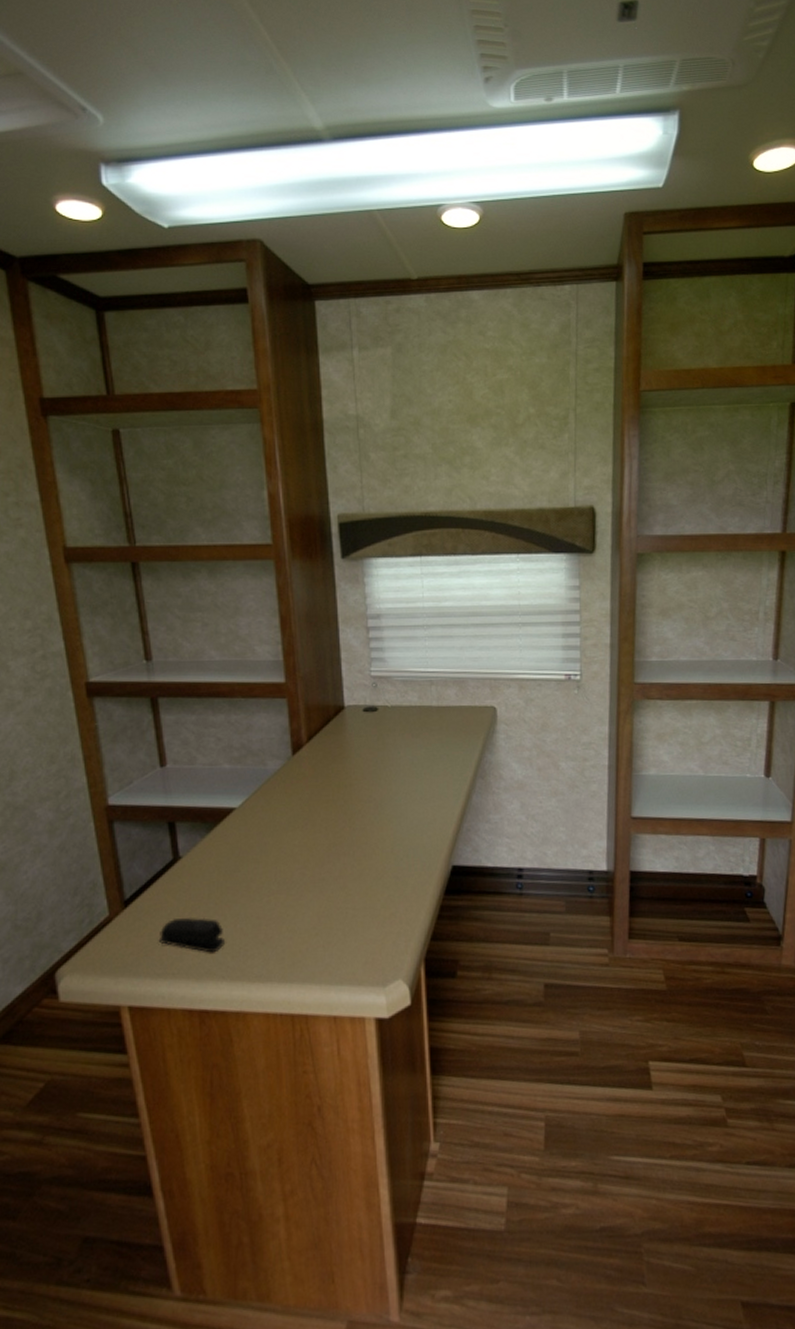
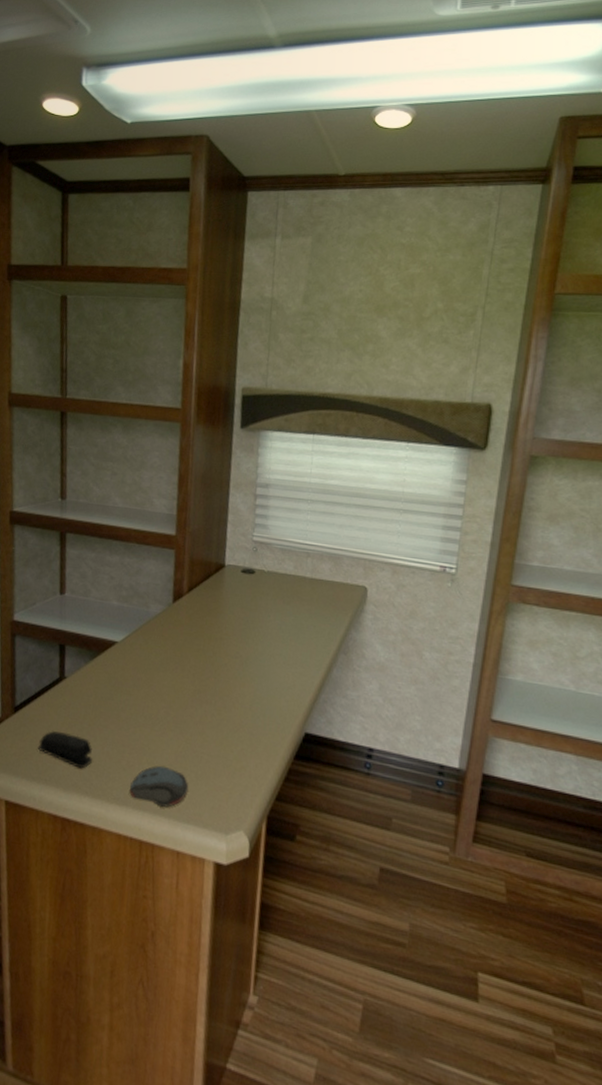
computer mouse: none [272,930,337,974] -> present [130,765,189,807]

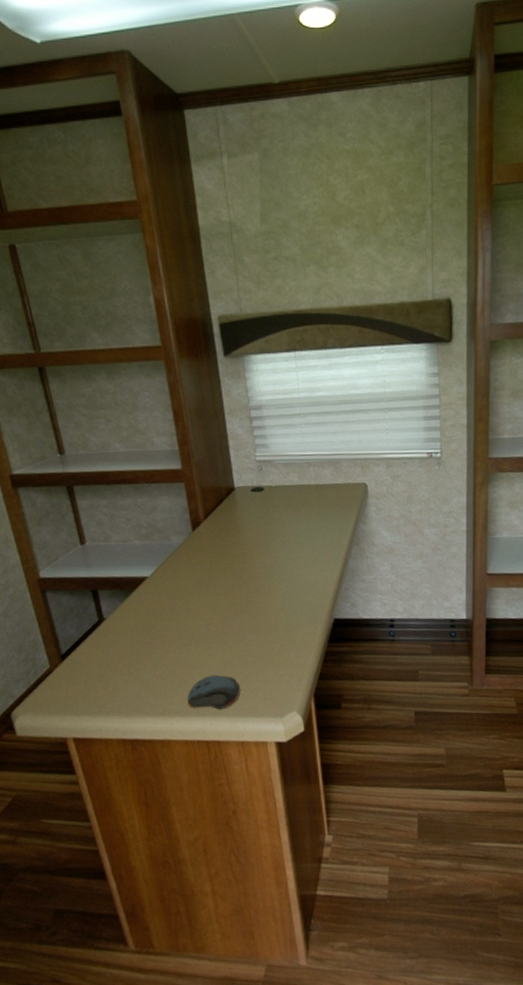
stapler: present [37,730,92,769] -> none [92,666,147,695]

